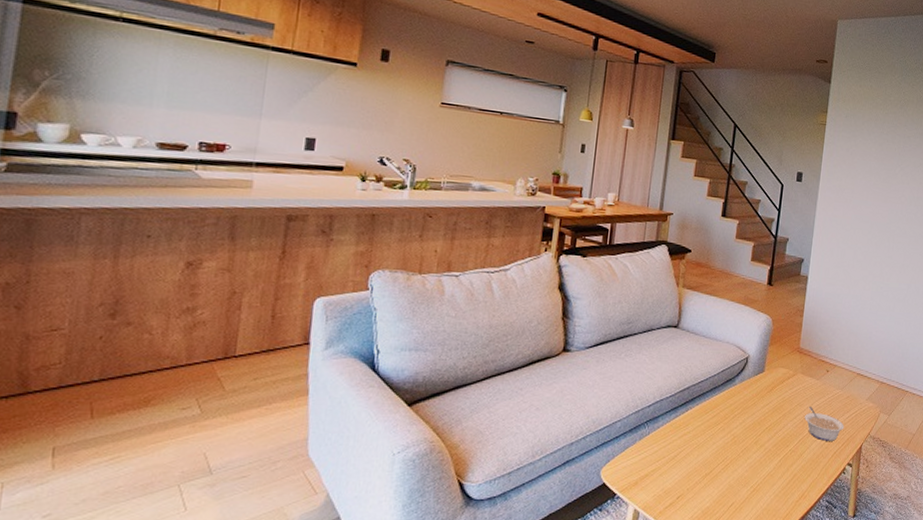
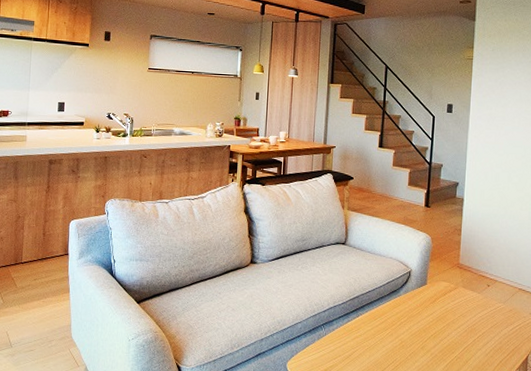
legume: present [804,407,845,441] -> none [468,318,509,351]

